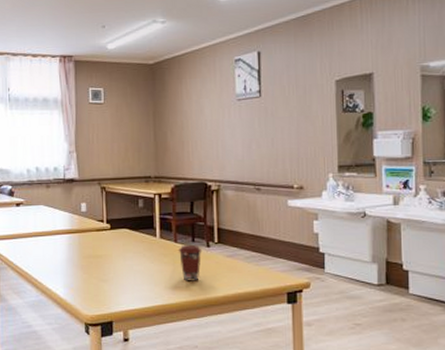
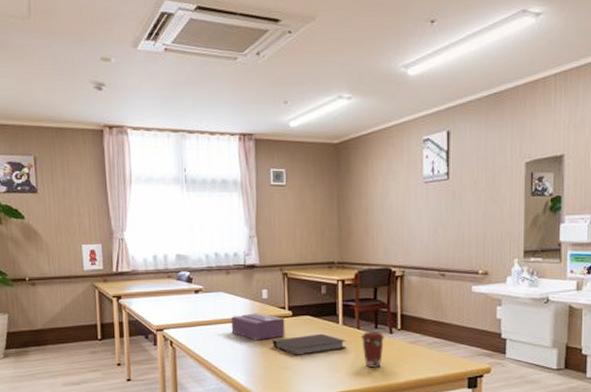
tissue box: none [51,226,104,253] -> present [231,313,285,341]
notebook: none [91,246,164,268] -> present [273,333,346,355]

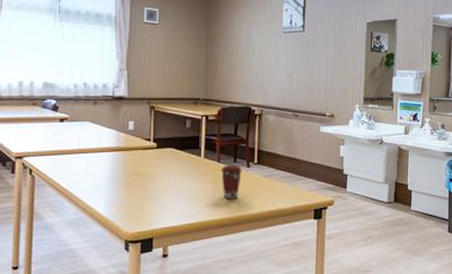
tissue box: present [231,313,285,341] -> none [95,144,149,171]
notebook: present [273,333,346,355] -> none [136,165,207,186]

